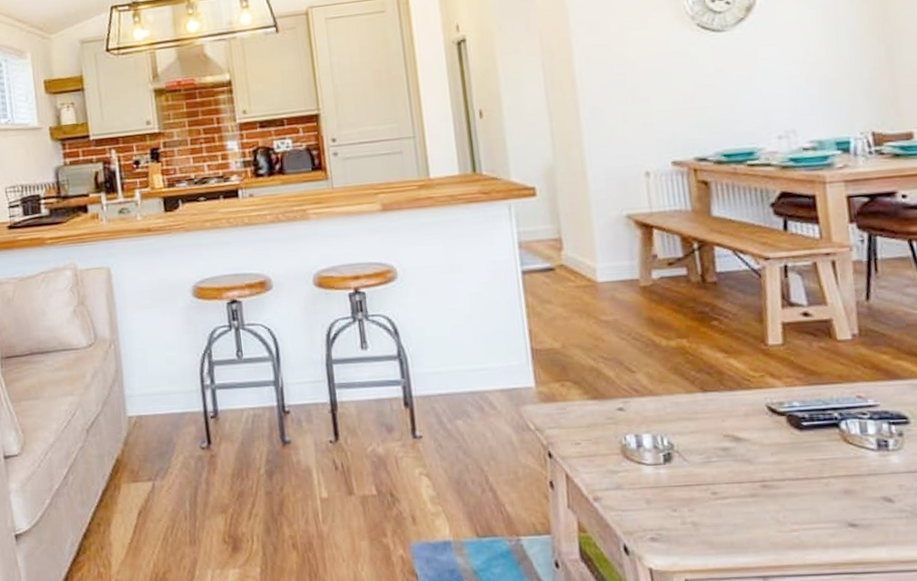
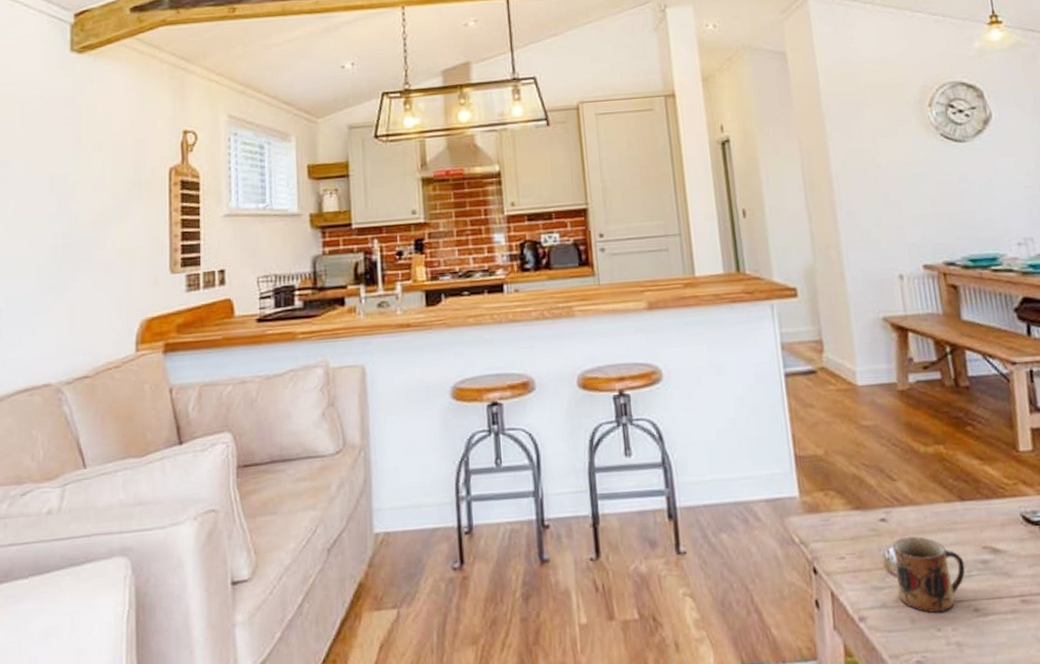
mug: none [629,425,705,496] -> present [892,536,965,614]

